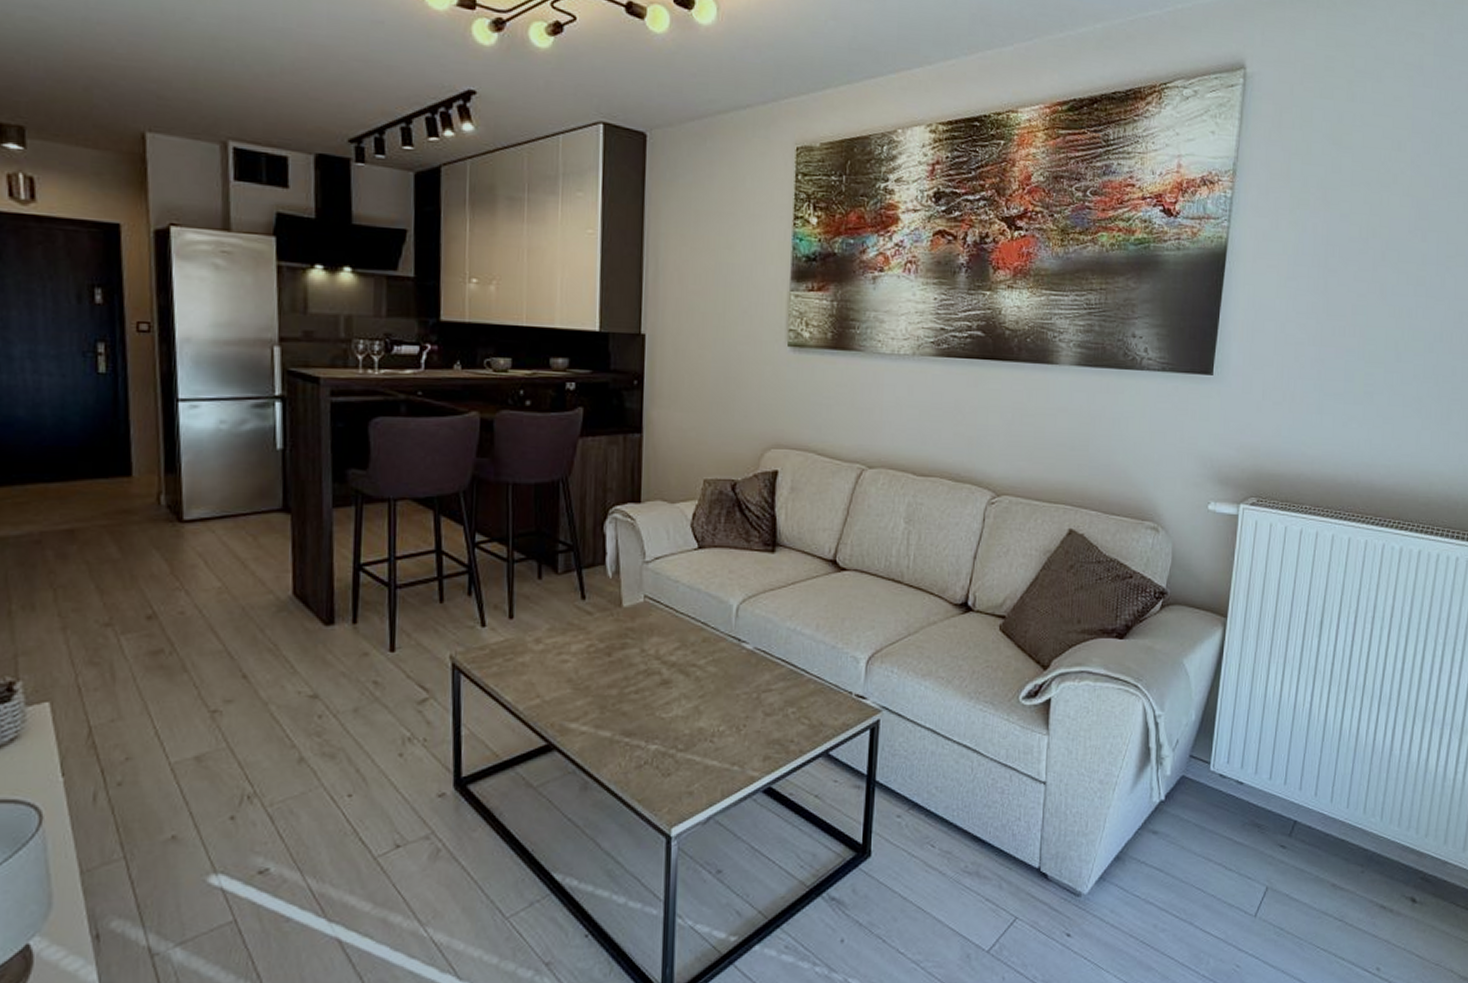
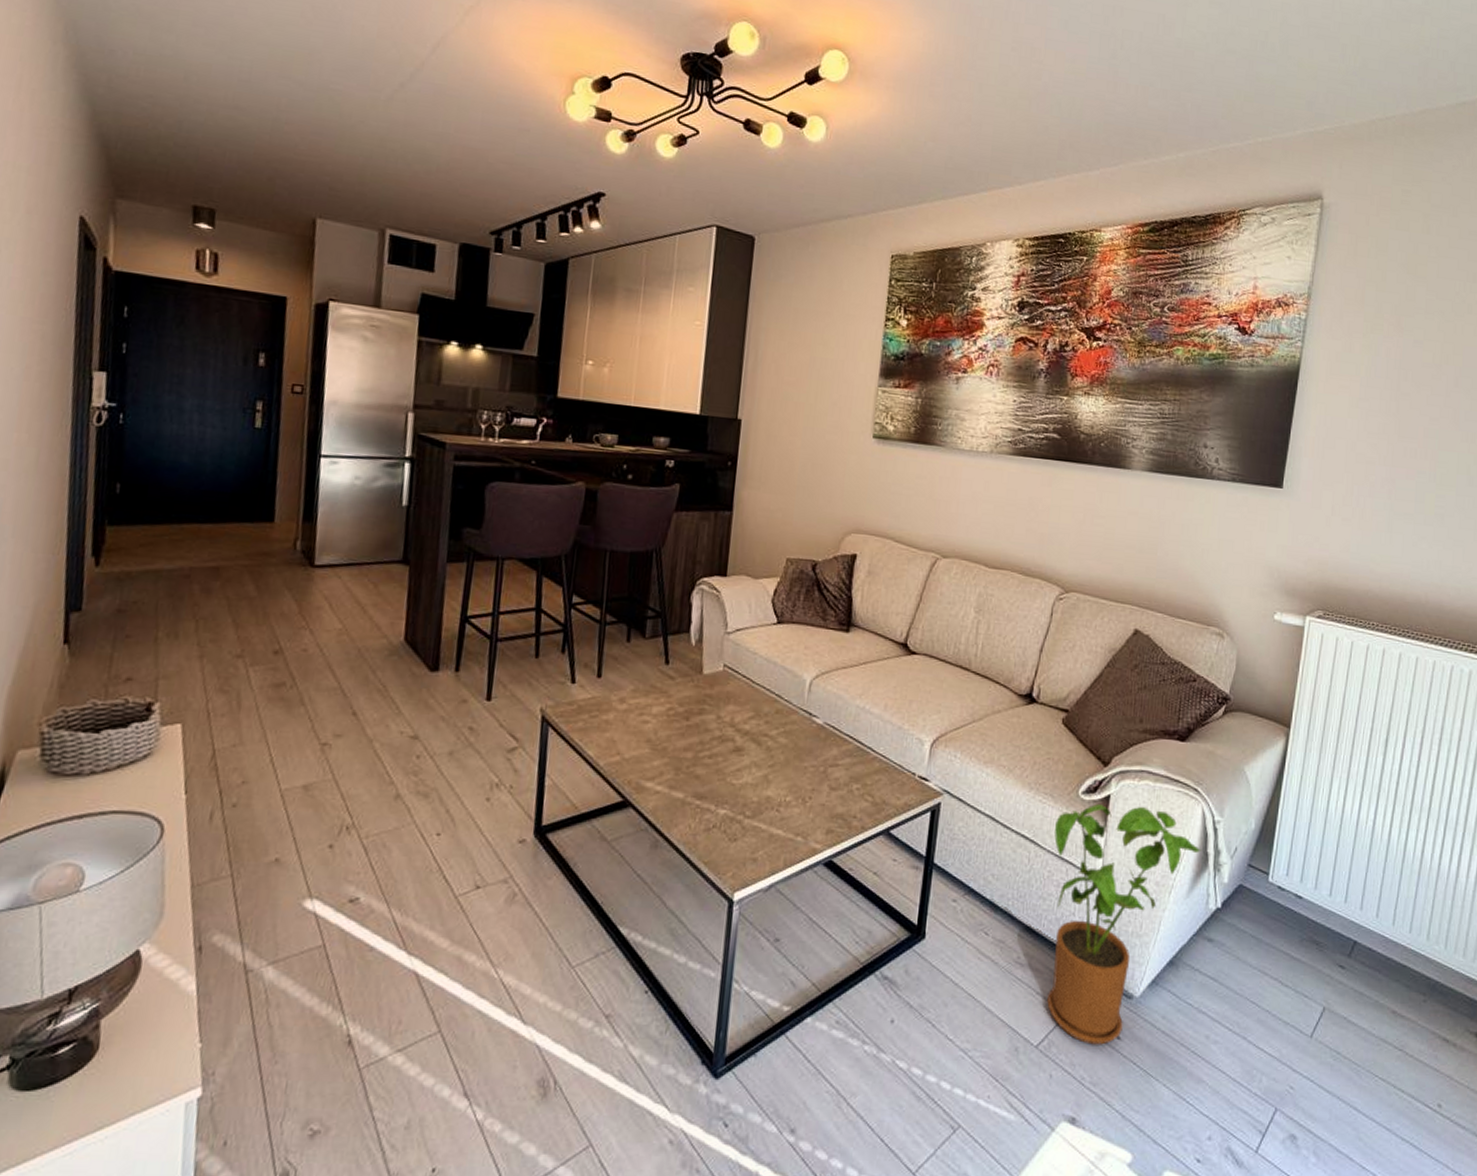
house plant: none [997,706,1143,945] -> present [1047,804,1201,1045]

